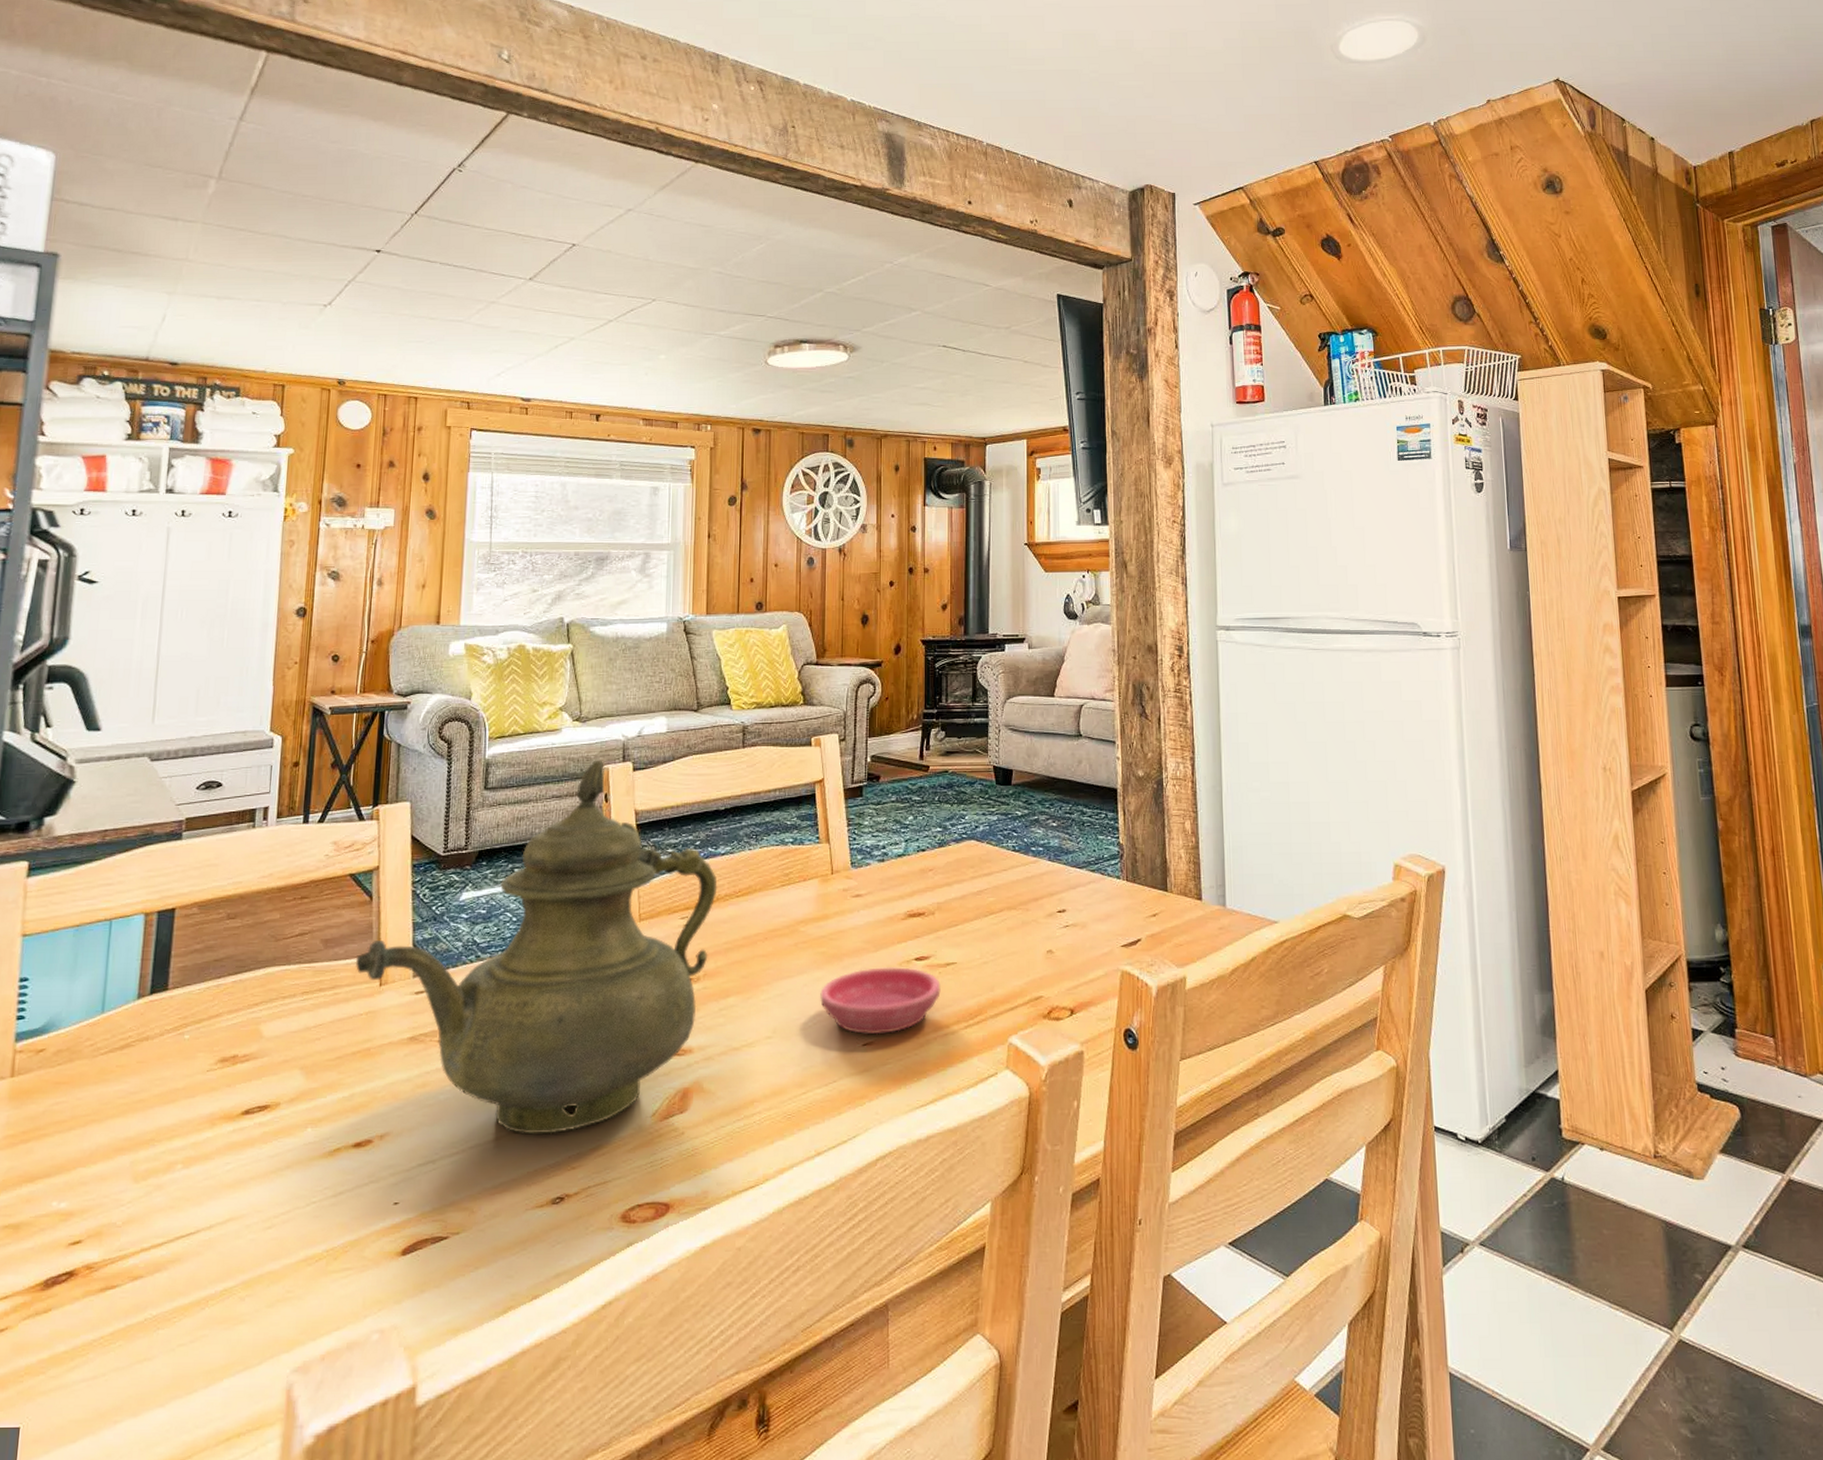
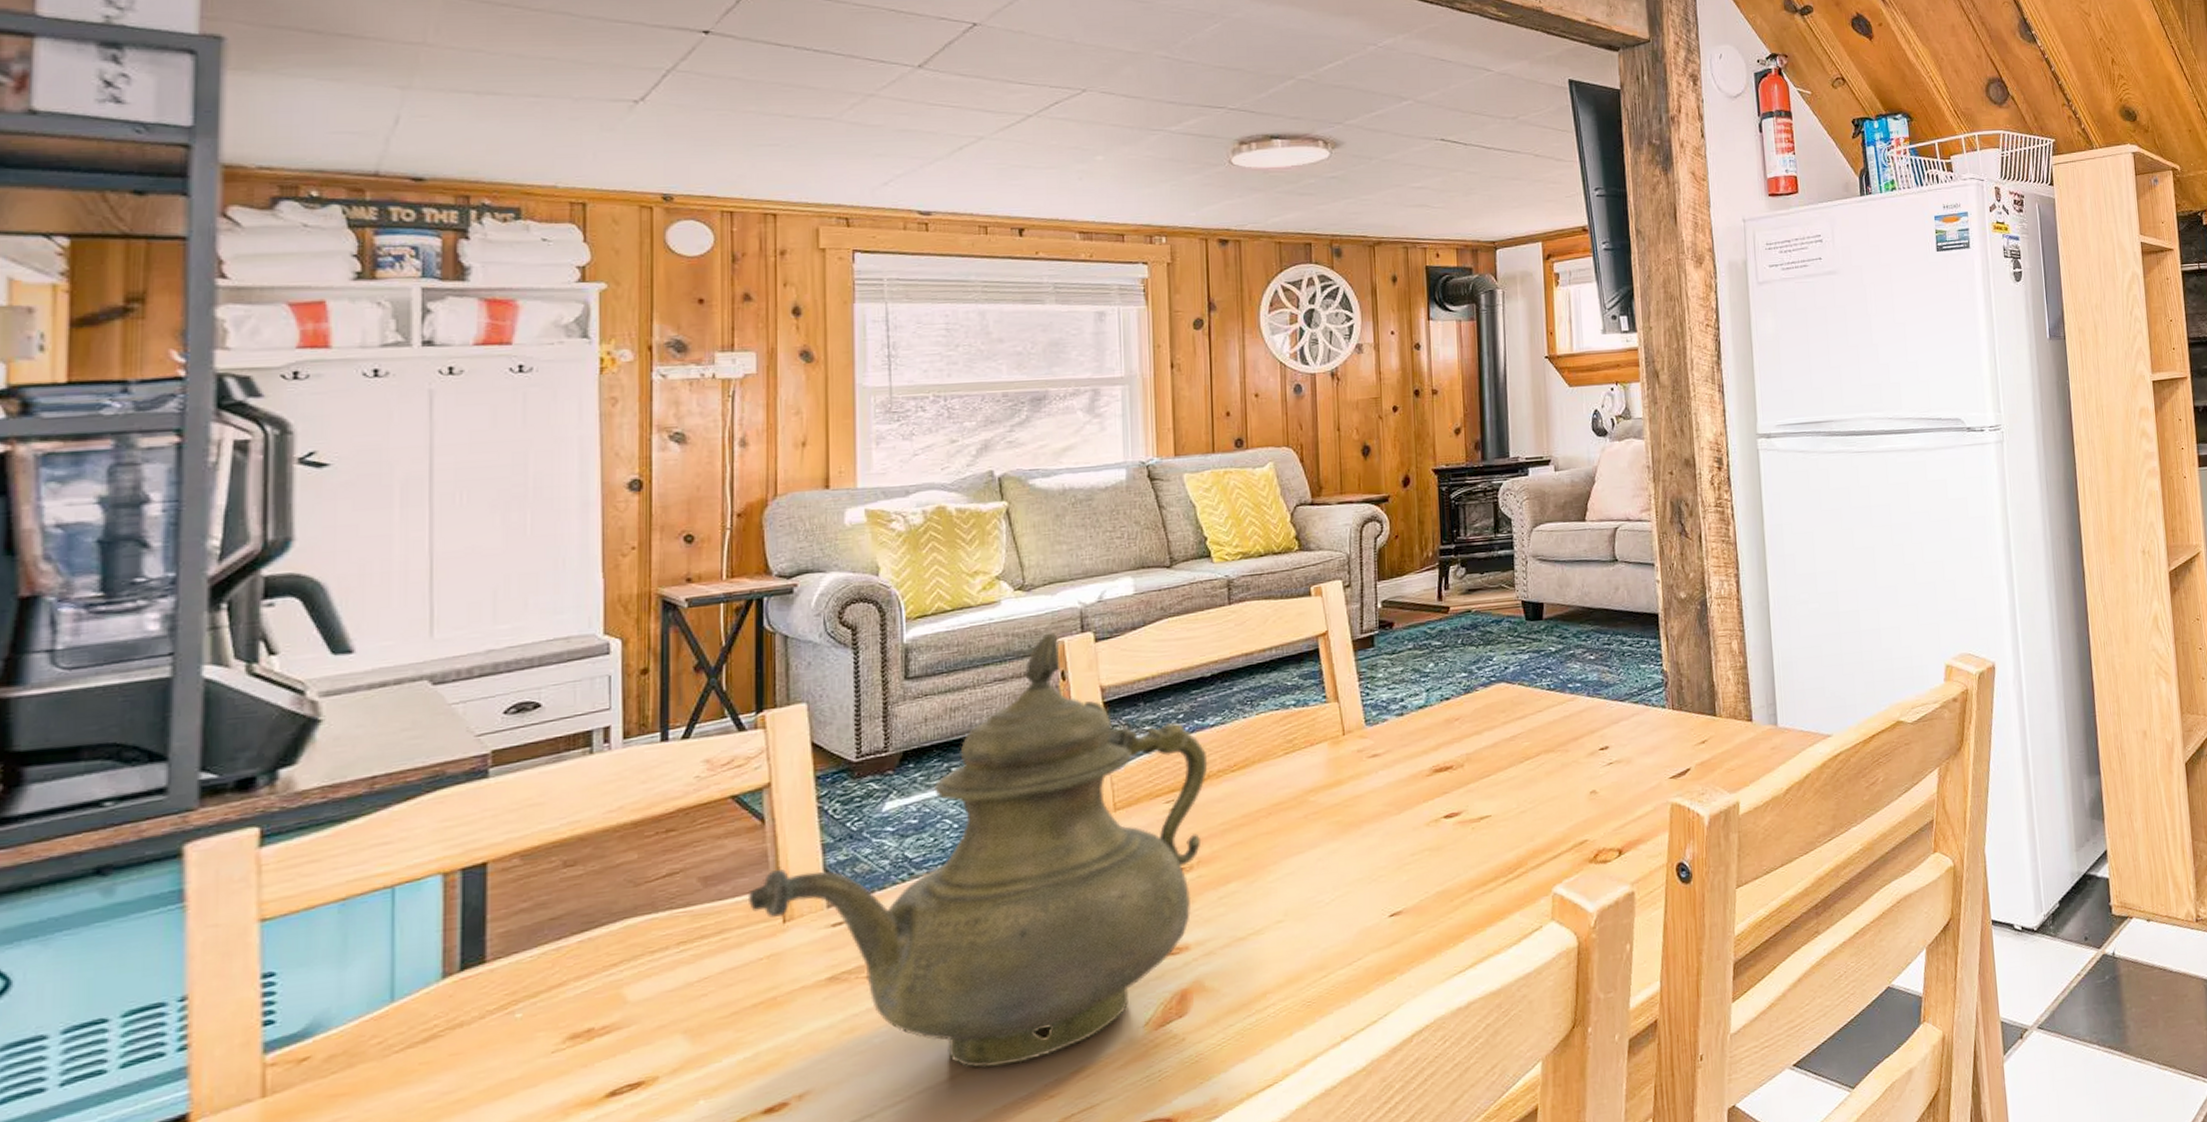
saucer: present [820,967,941,1035] -> none [1337,827,1475,905]

